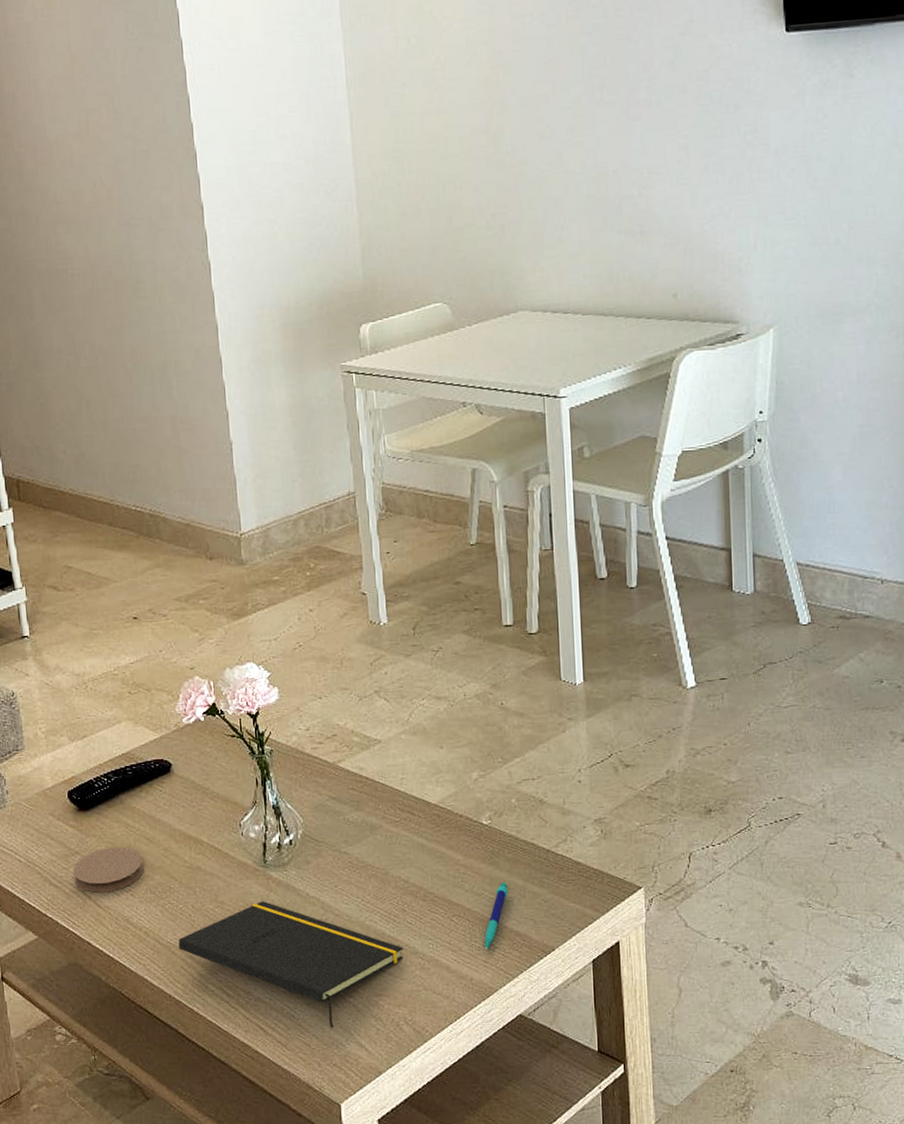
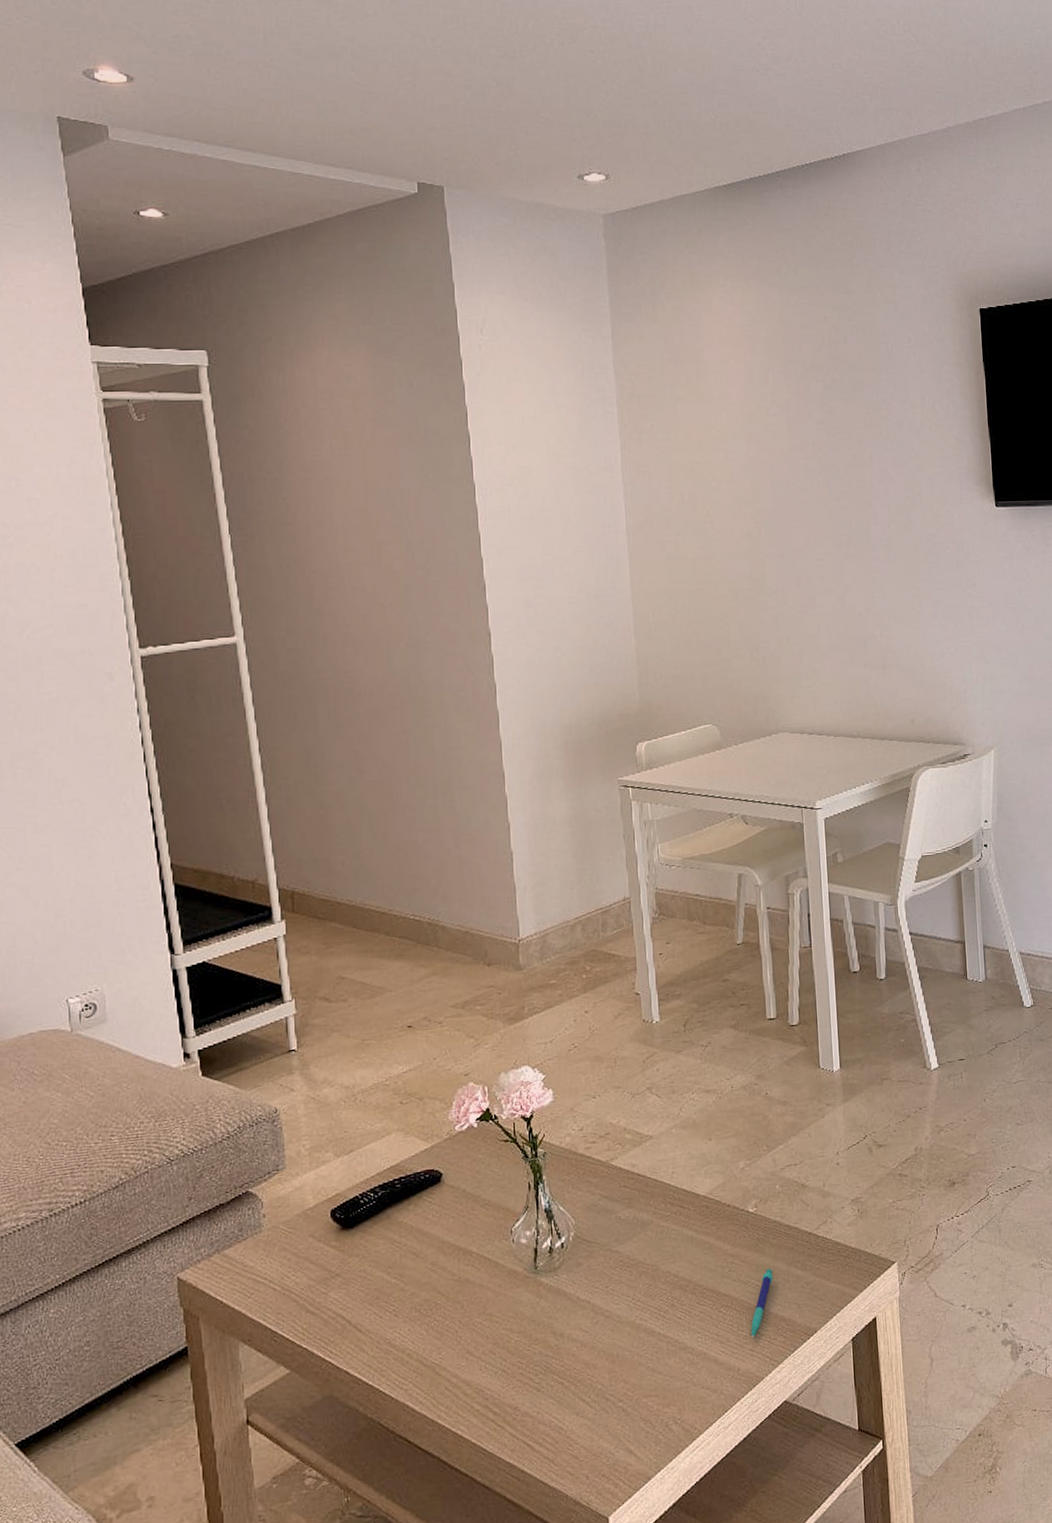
coaster: present [73,847,144,893] -> none [333,1265,410,1317]
notepad: present [178,901,403,1028] -> none [443,1309,673,1436]

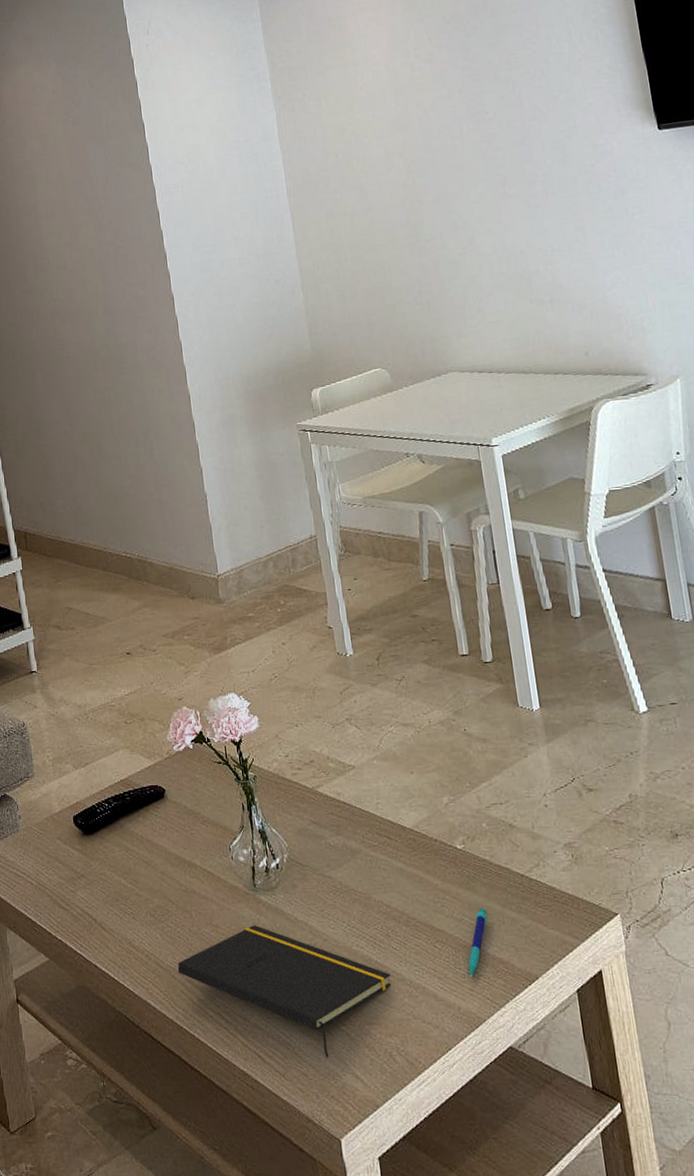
notepad: none [443,1309,673,1436] -> present [177,925,391,1057]

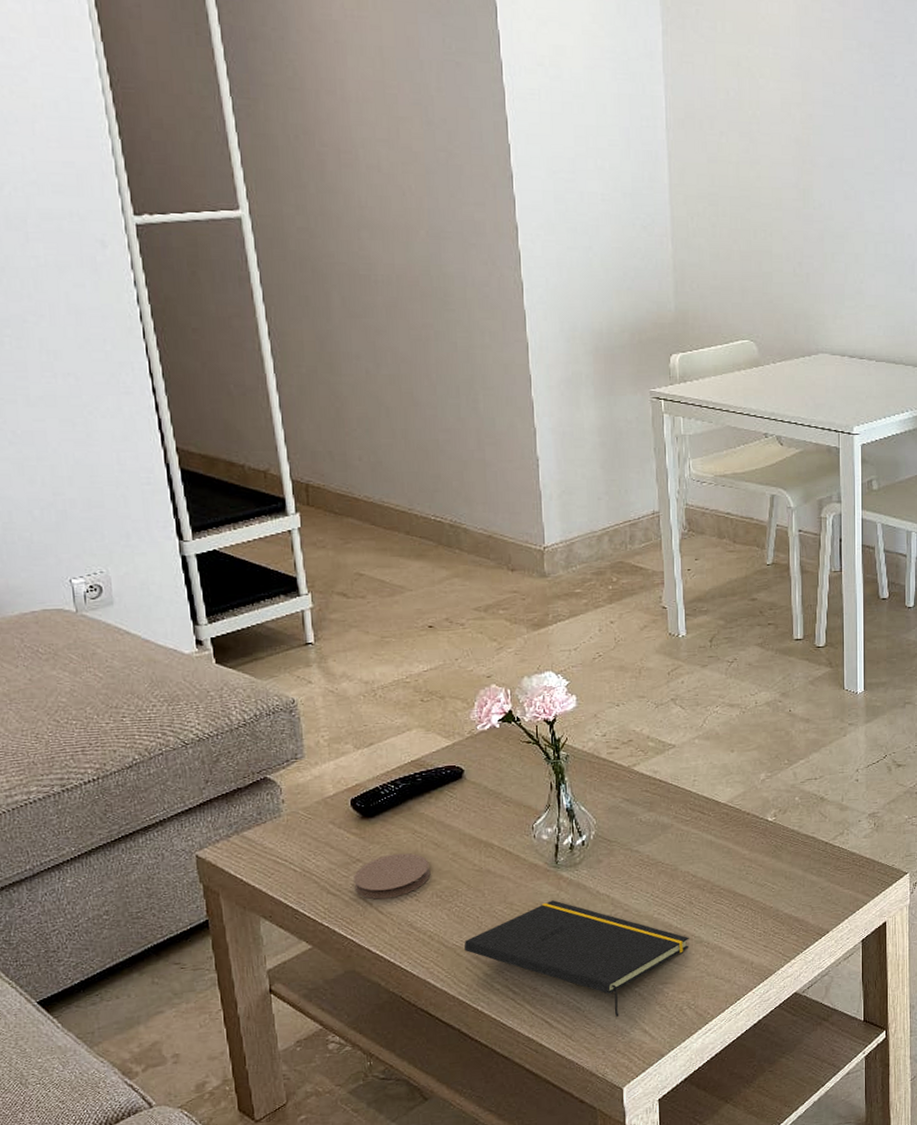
coaster: none [79,870,144,915] -> present [354,853,431,900]
pen: present [468,908,488,977] -> none [765,873,789,935]

